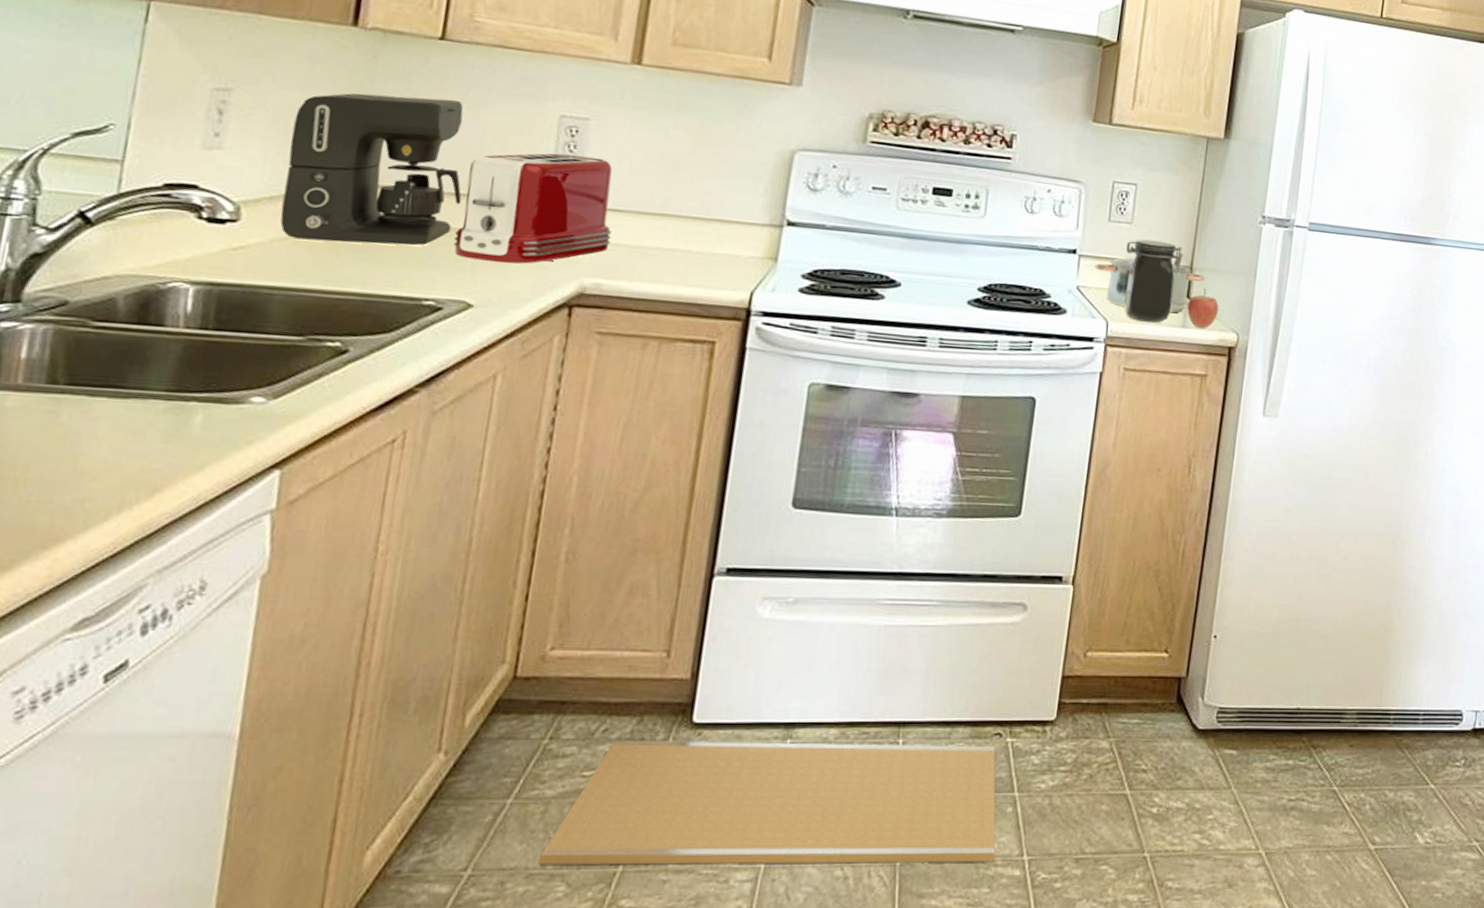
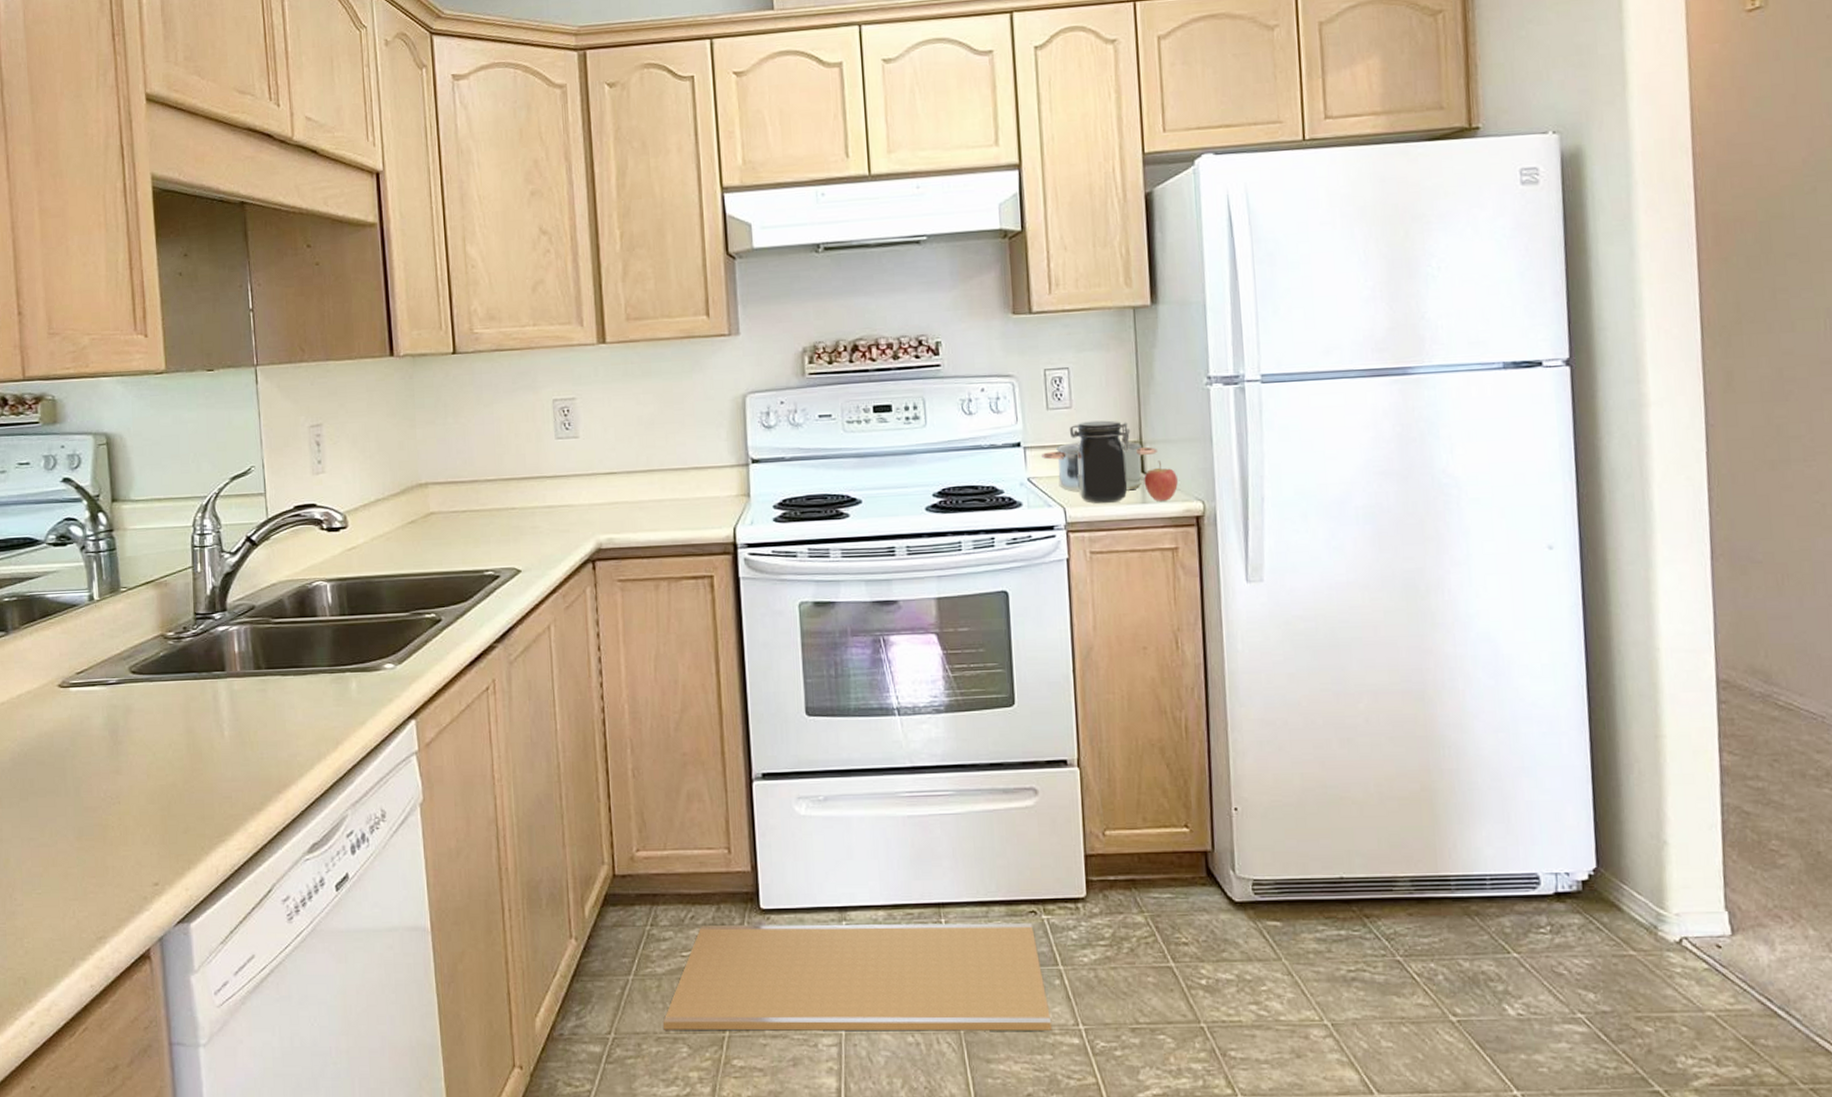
coffee maker: present [280,93,464,246] -> none [367,402,495,535]
toaster: present [453,153,613,264] -> none [496,430,613,533]

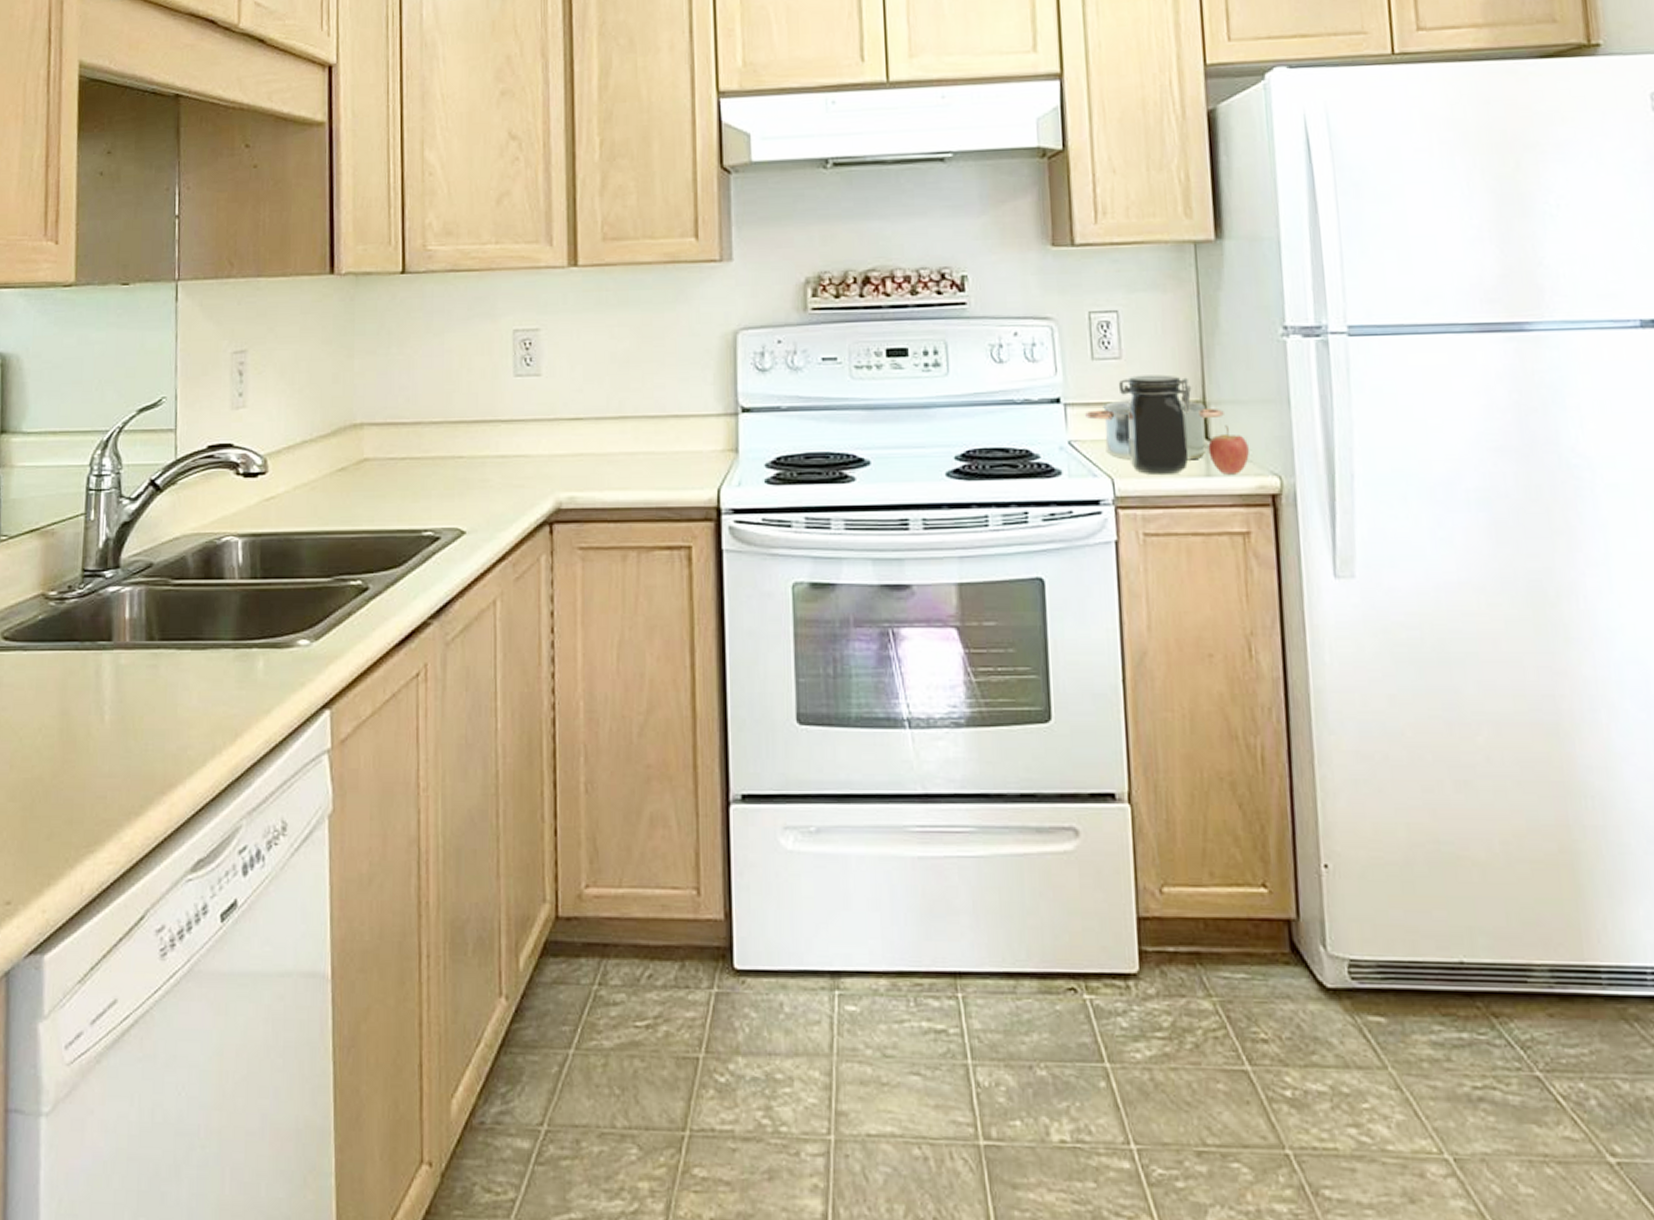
door mat: present [663,923,1053,1031] -> none [609,988,1096,1149]

